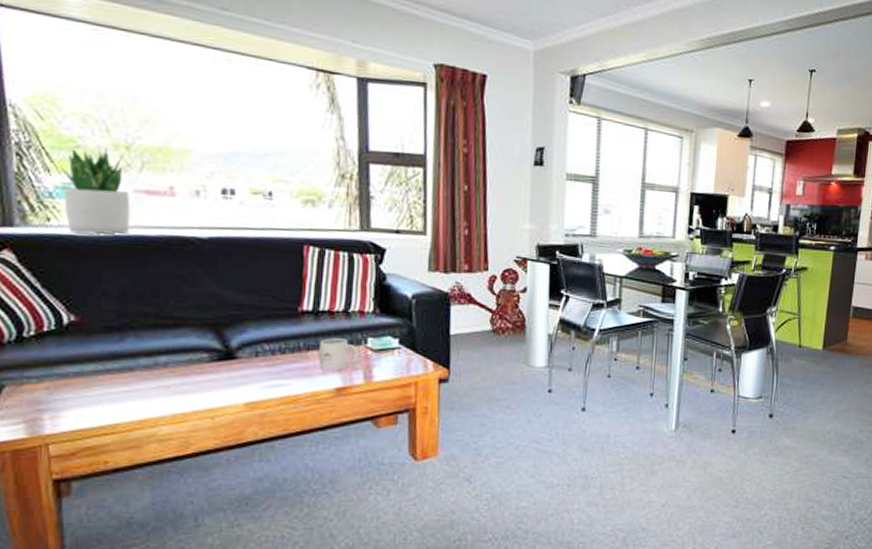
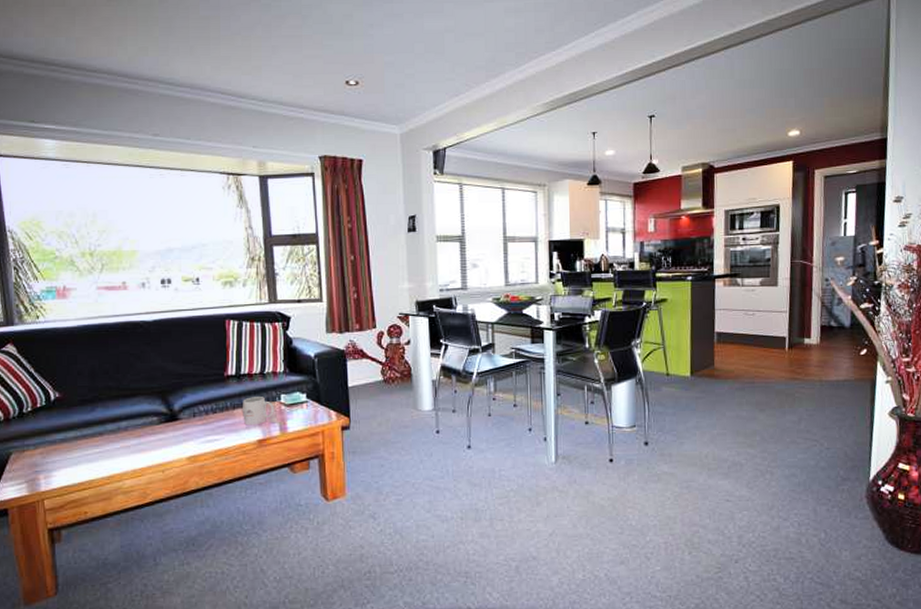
planter: present [59,148,131,235] -> none [44,256,95,327]

